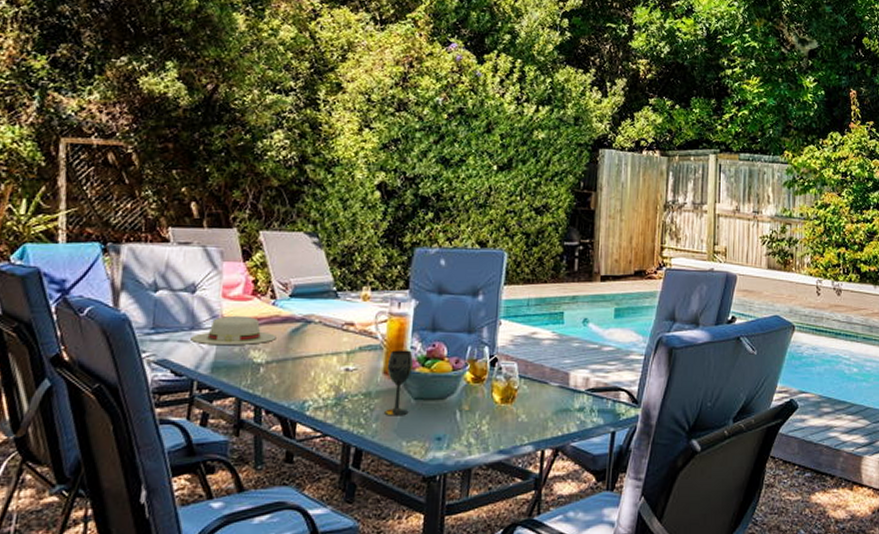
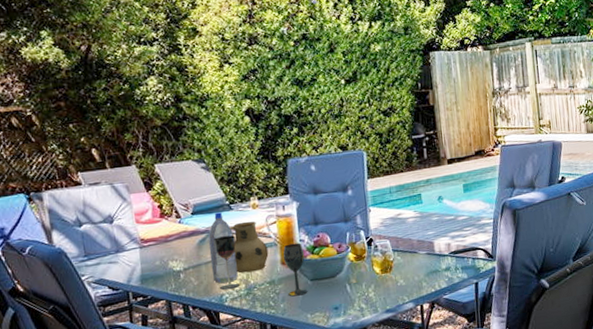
hat: present [190,315,276,346] -> none [118,235,188,263]
water bottle: none [297,299,334,387] -> present [208,212,238,284]
wineglass: none [304,329,335,395] -> present [213,235,240,290]
jug: none [328,314,371,378] -> present [230,221,269,274]

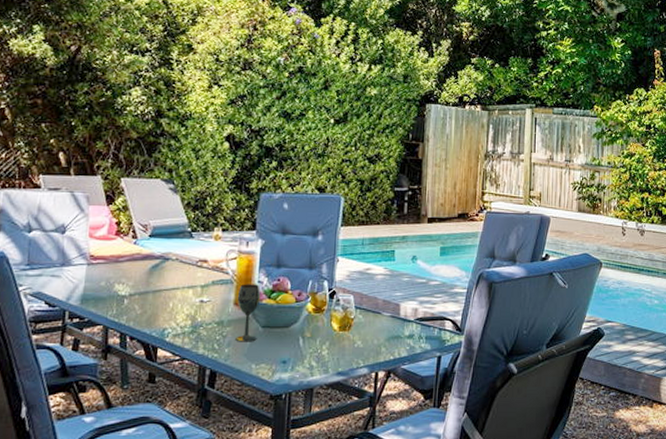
water bottle: present [208,212,238,284] -> none [158,239,189,316]
wineglass: present [213,235,240,290] -> none [164,265,190,323]
jug: present [230,221,269,274] -> none [185,252,223,309]

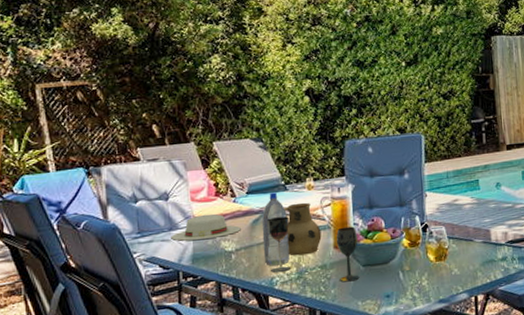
hat: none [62,253,138,280] -> present [171,213,241,241]
water bottle: none [158,239,189,316] -> present [261,192,290,266]
wineglass: none [164,265,190,323] -> present [266,216,292,273]
jug: none [185,252,223,309] -> present [284,202,322,256]

